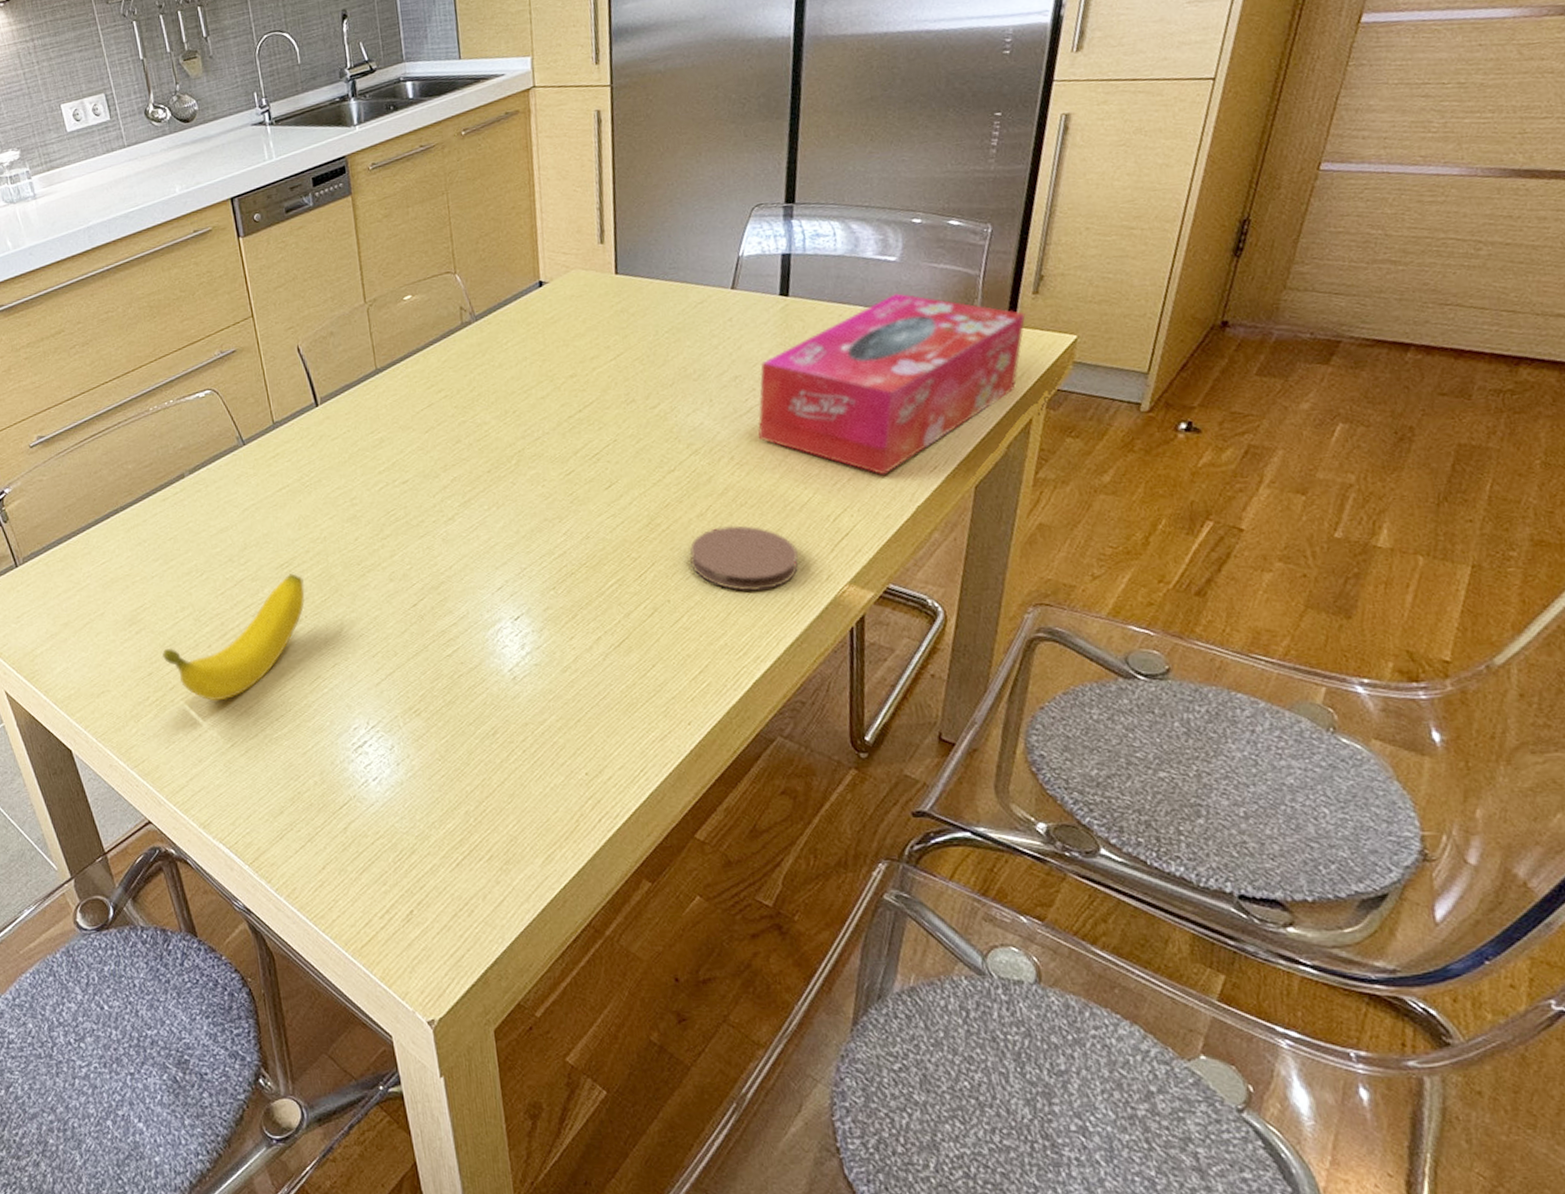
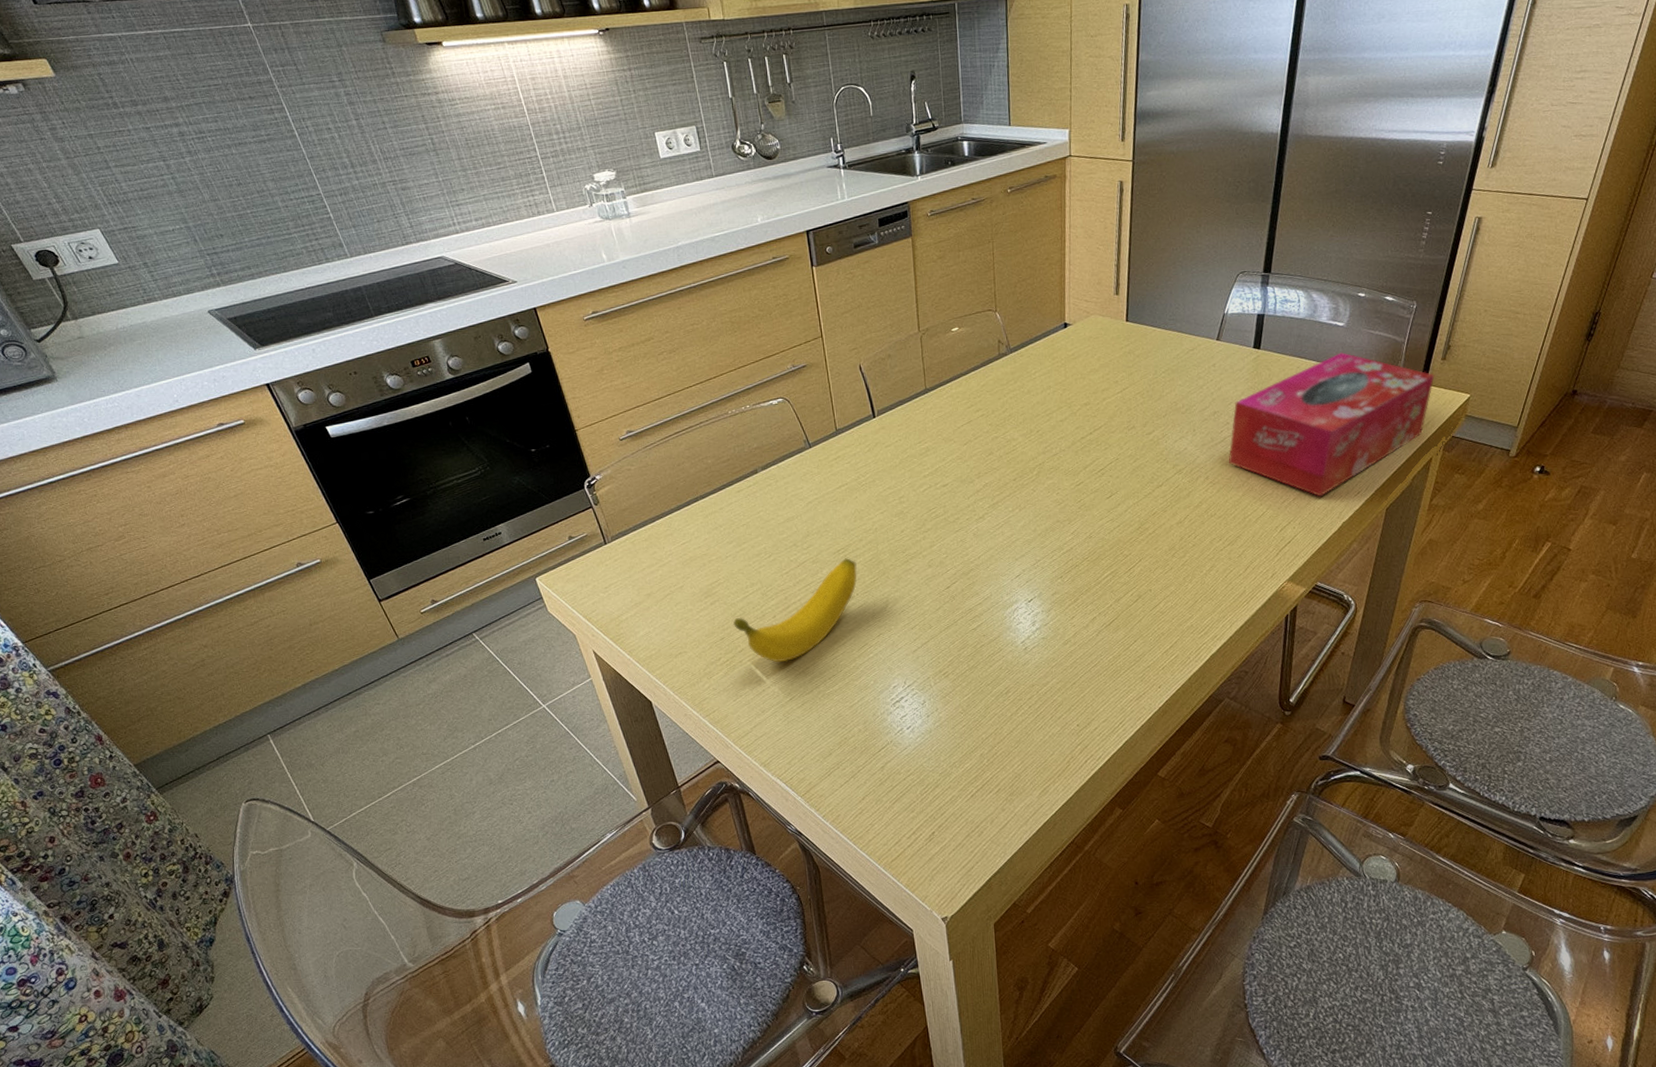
coaster: present [689,525,798,592] -> none [1169,531,1251,584]

